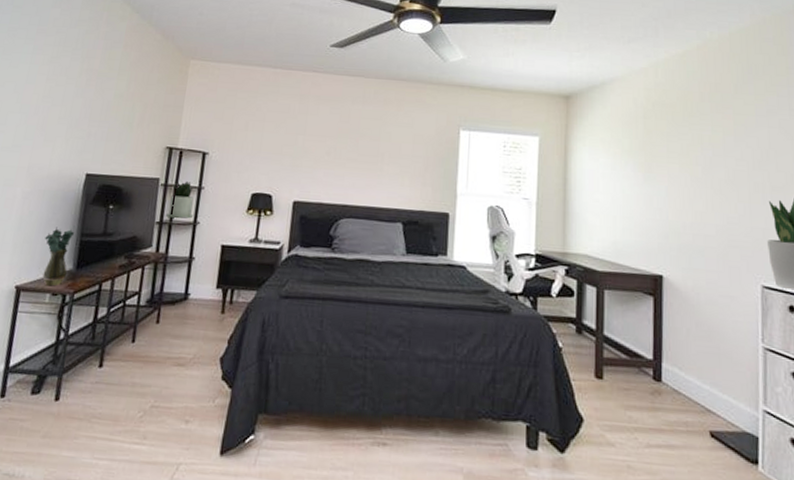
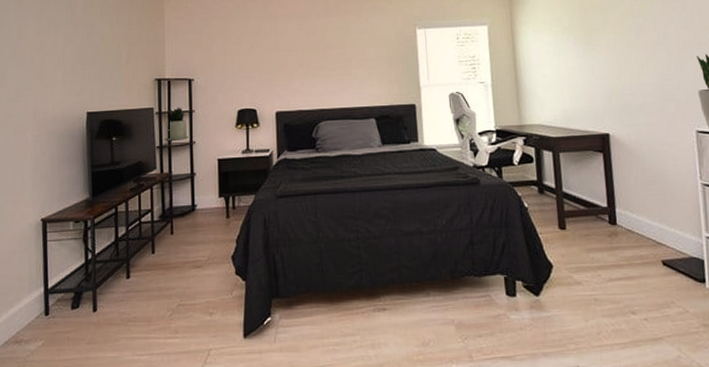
vase: present [42,227,74,286] -> none [60,163,85,215]

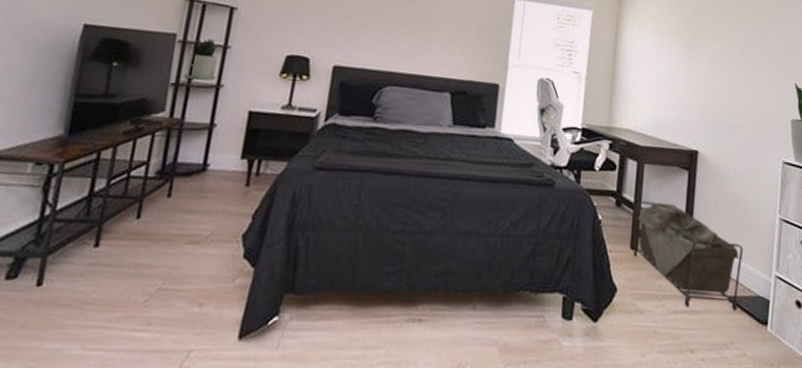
laundry basket: none [558,184,673,275] -> present [633,201,744,312]

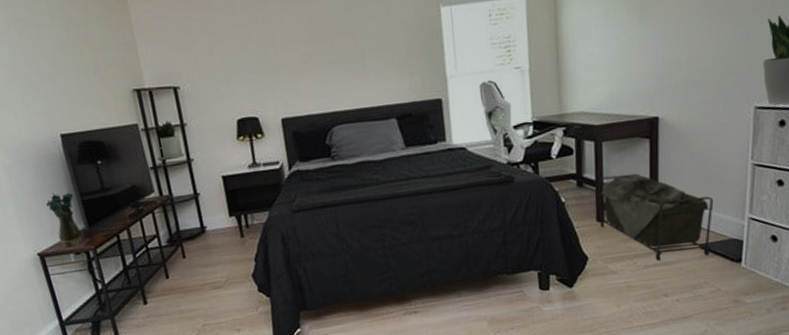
vase: none [23,85,67,154] -> present [46,192,82,248]

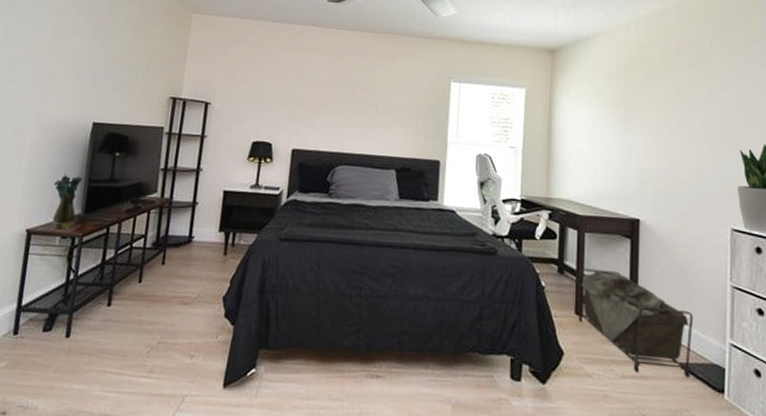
planter: present [152,121,186,161] -> none [170,129,197,166]

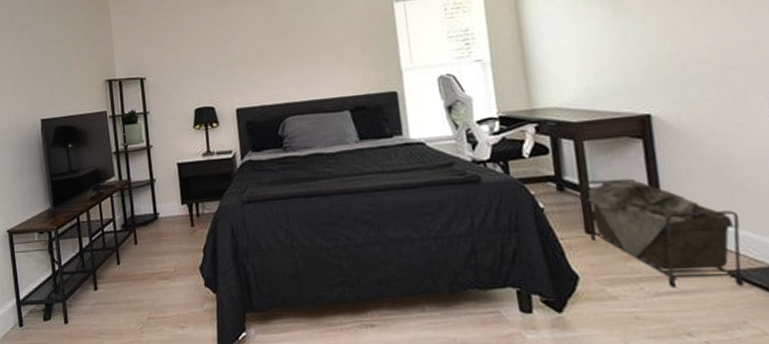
vase: present [52,173,82,230] -> none [20,172,48,226]
planter: none [170,129,197,166] -> present [118,109,146,147]

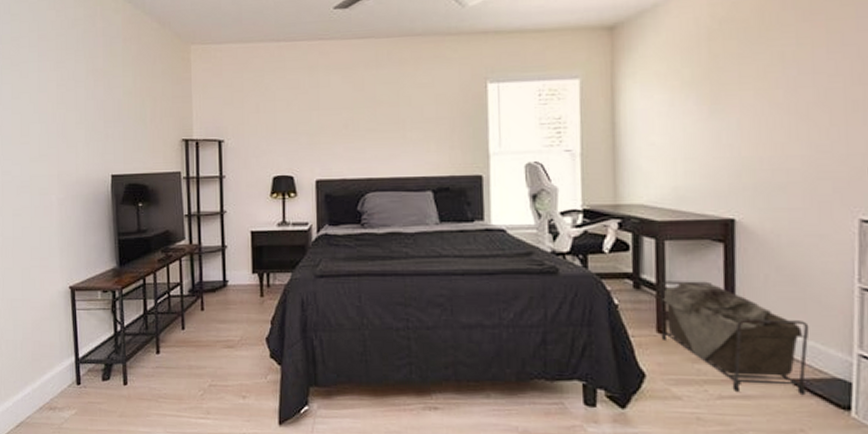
planter: present [118,109,146,147] -> none [192,172,219,210]

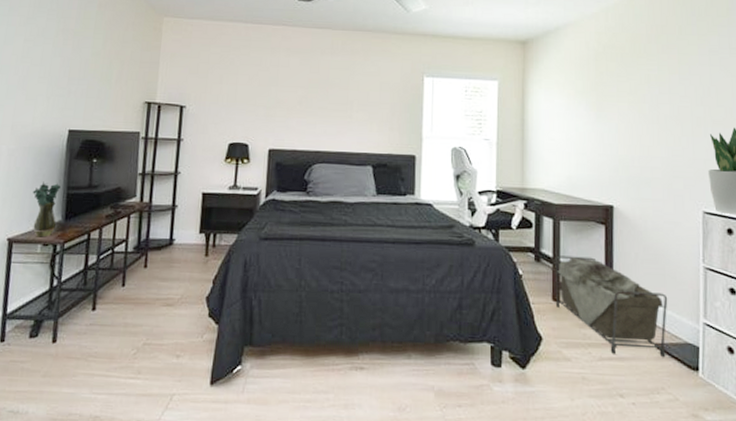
vase: none [86,229,113,284] -> present [32,181,61,237]

